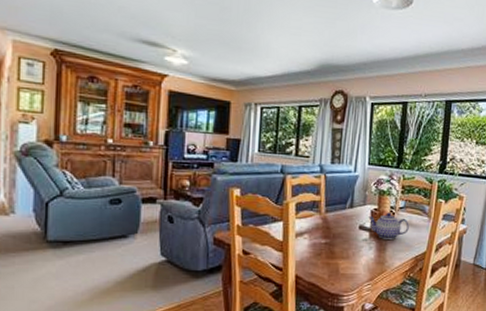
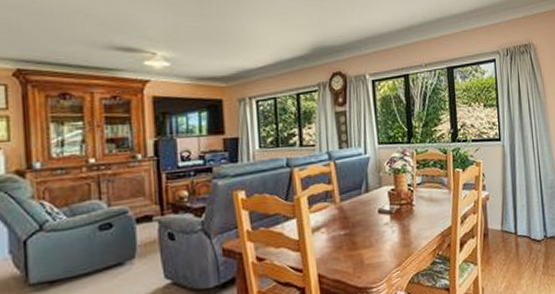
teapot: present [368,212,409,240] -> none [386,190,430,220]

